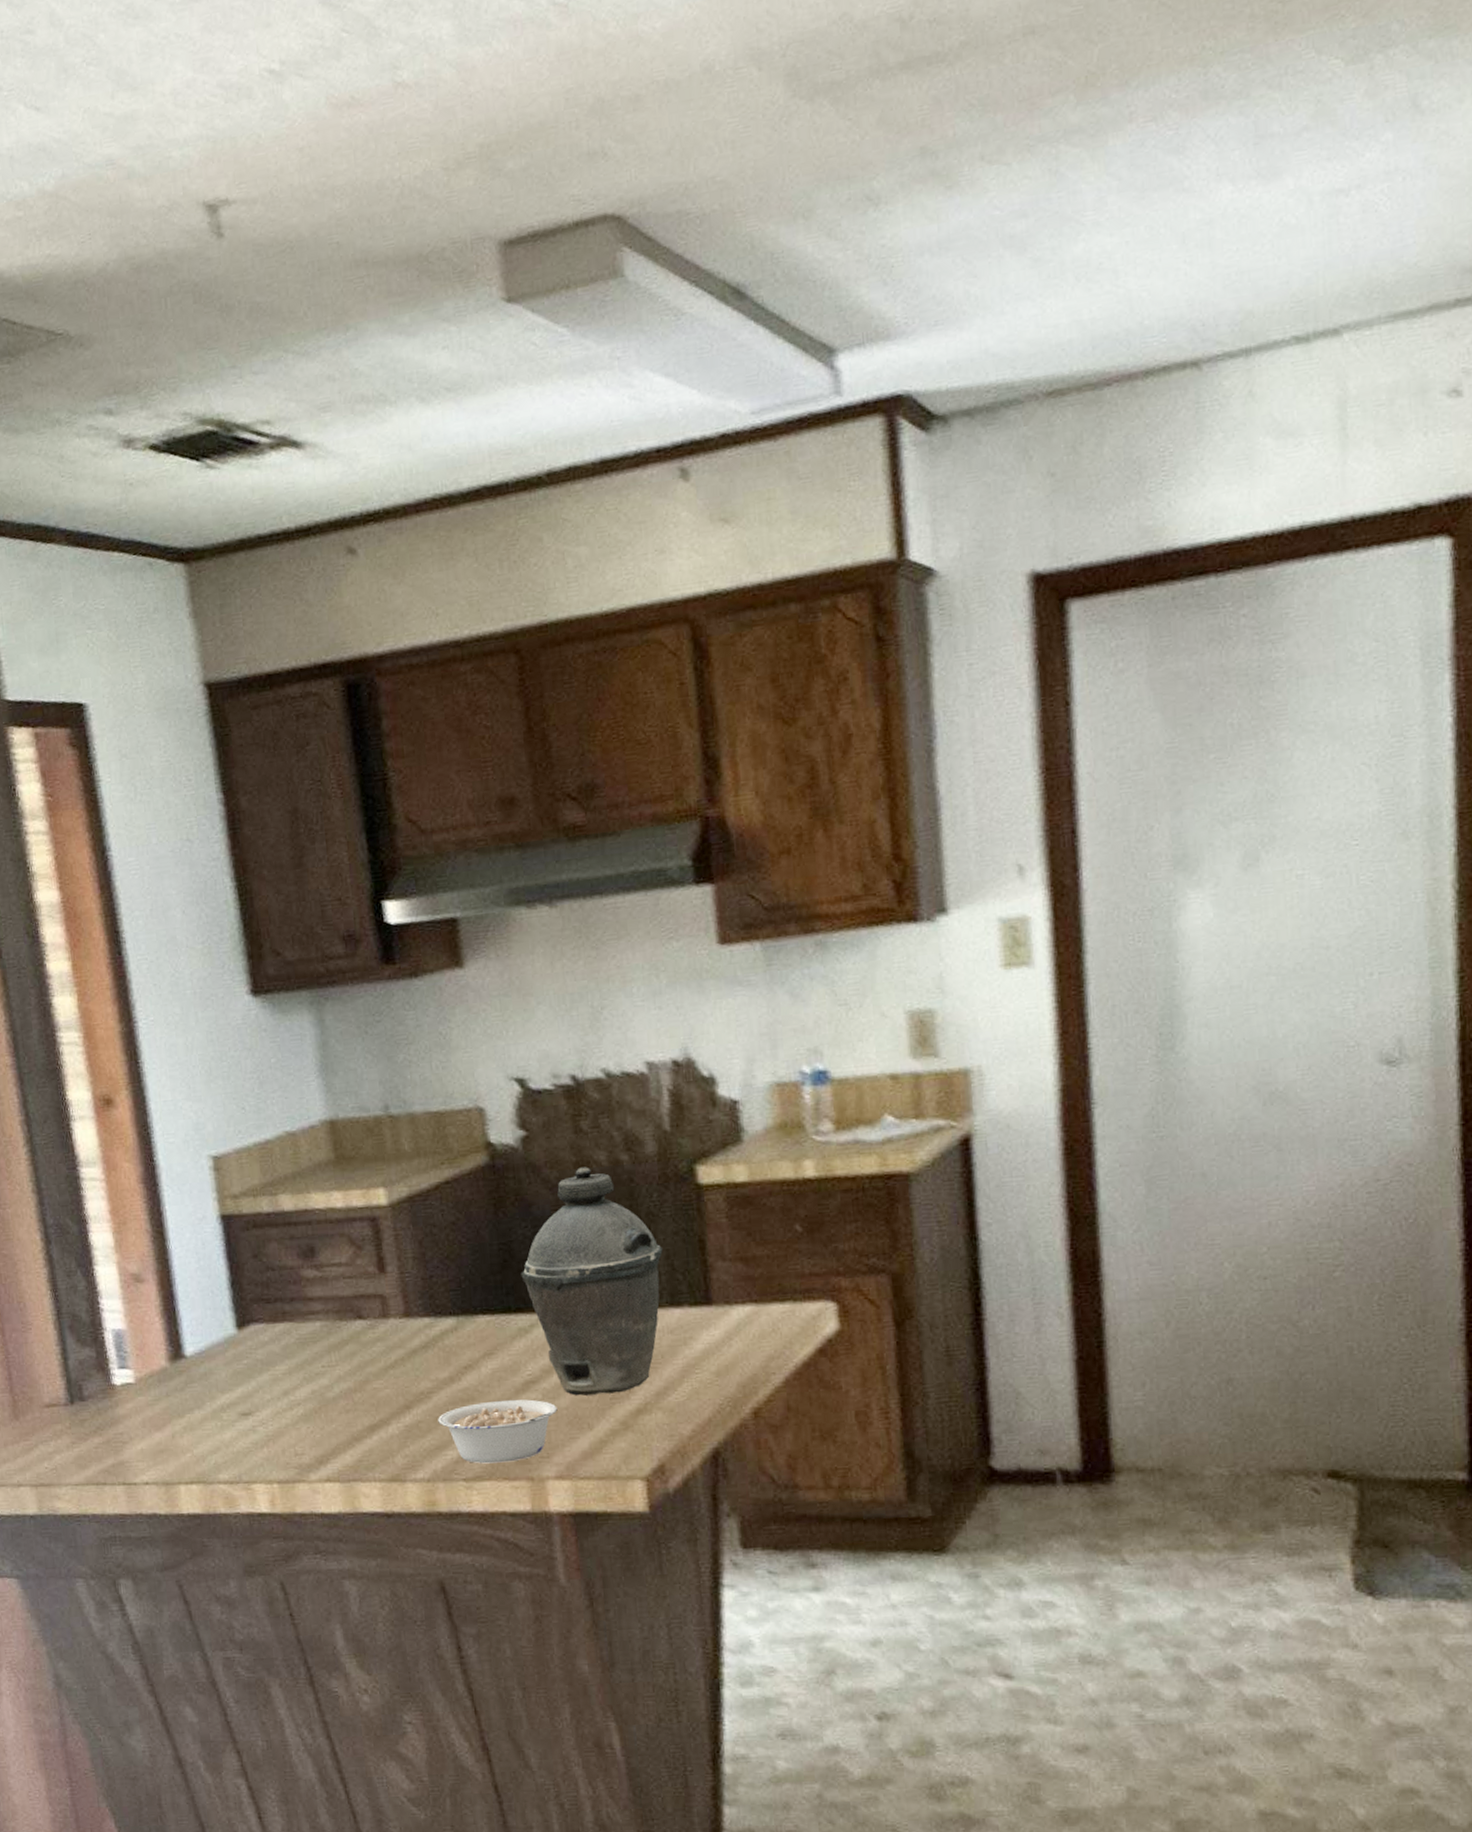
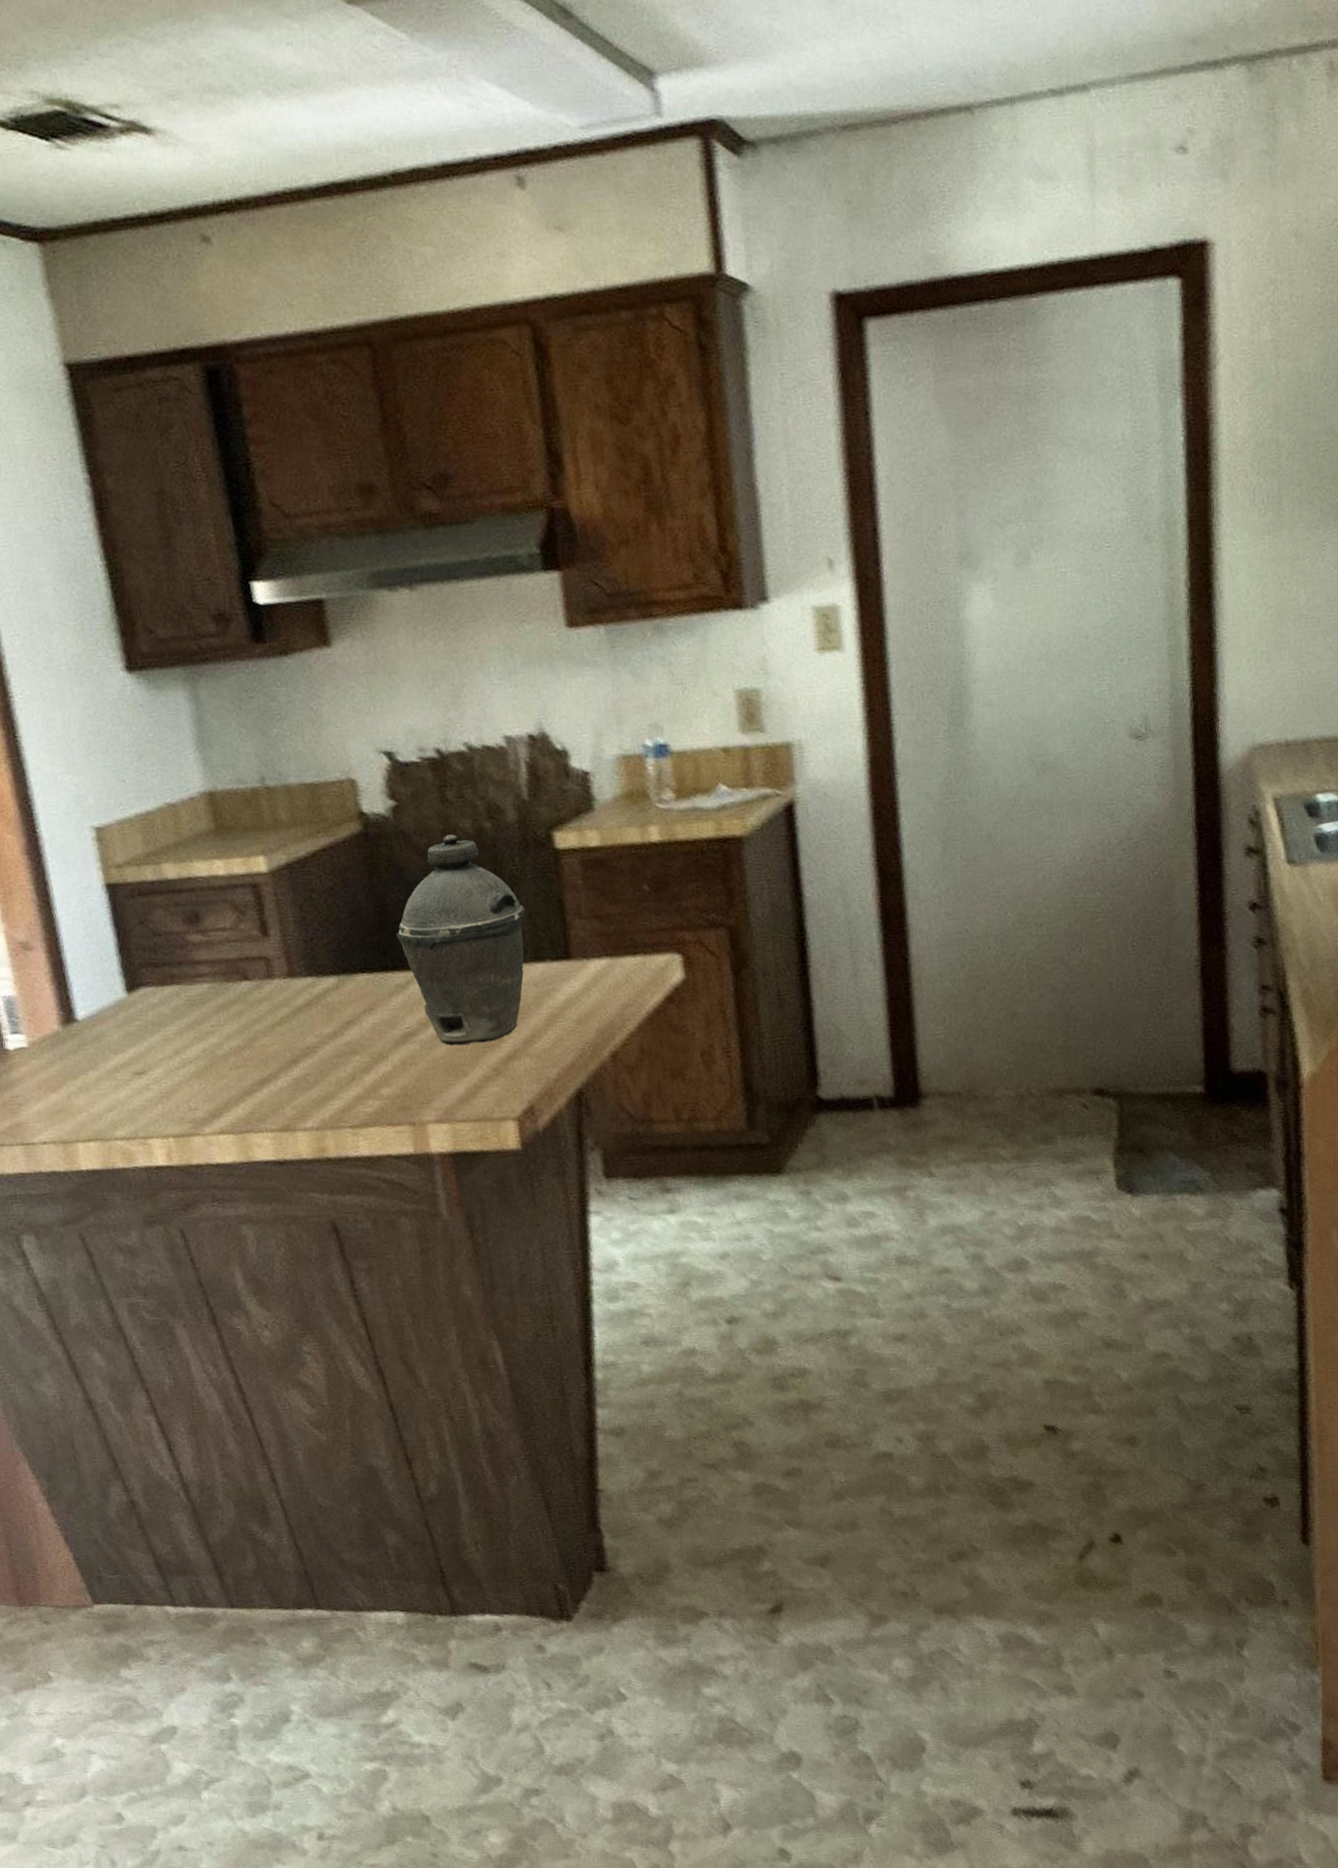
legume: present [438,1399,558,1464] -> none [324,1050,435,1112]

